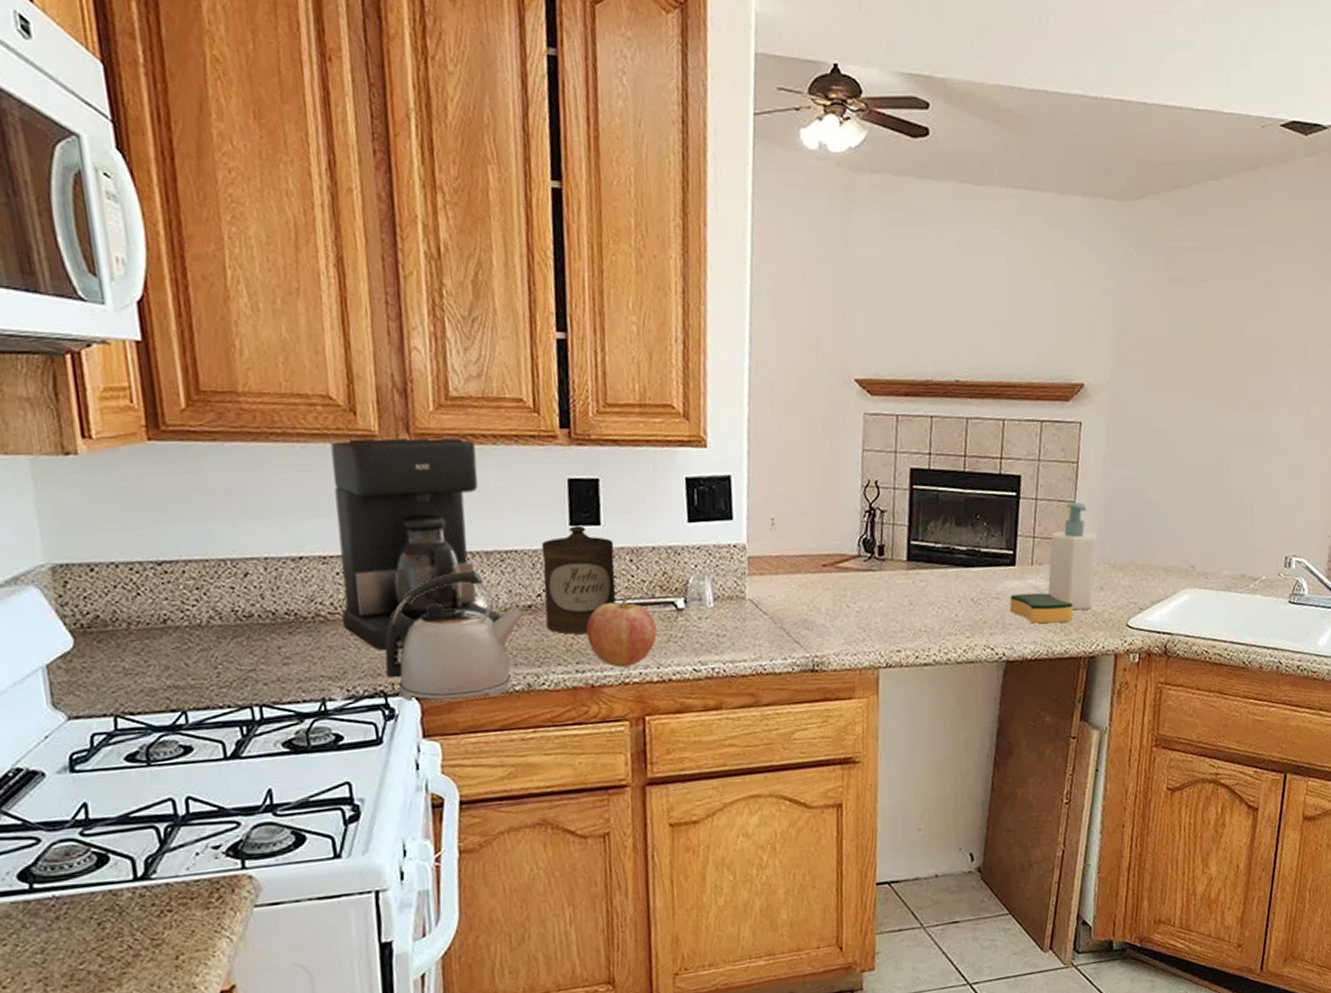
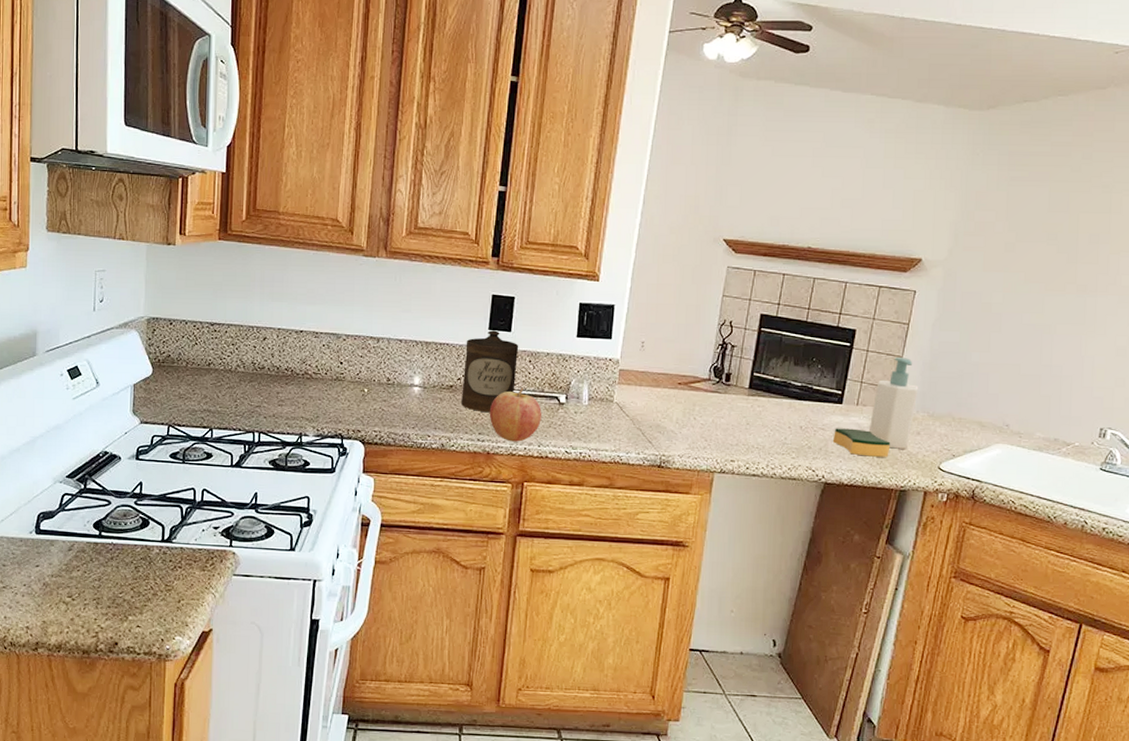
coffee maker: present [330,435,500,651] -> none [322,248,431,406]
kettle: present [385,570,527,701] -> none [345,354,449,450]

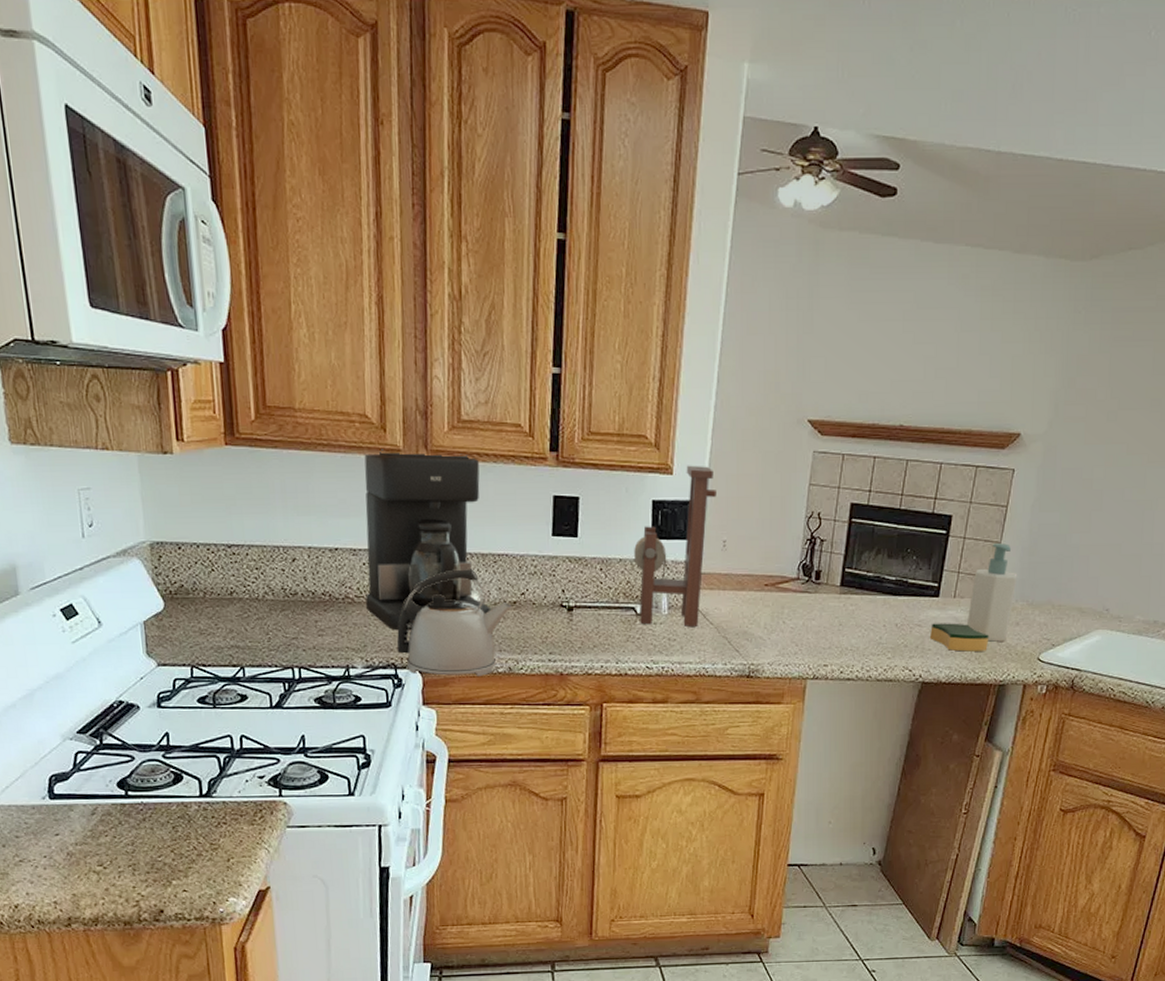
coffee maker: none [322,248,431,406] -> present [364,449,490,631]
kettle: none [345,354,449,450] -> present [396,569,512,676]
canister: present [461,330,519,413] -> none [527,536,588,630]
fruit: present [489,387,541,442] -> none [559,599,618,660]
paper towel holder: none [560,274,638,417] -> present [634,465,716,627]

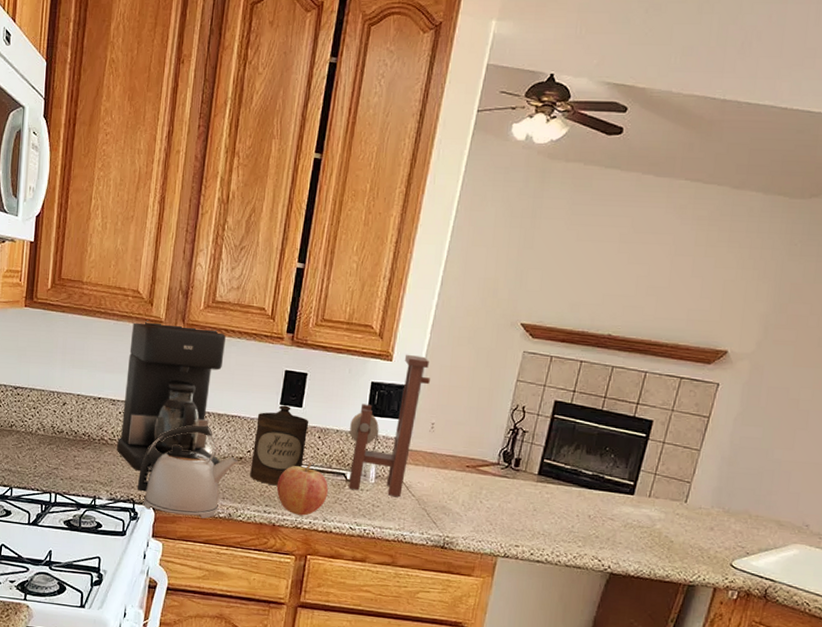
canister: none [527,536,588,630] -> present [250,405,309,486]
fruit: none [559,599,618,660] -> present [276,462,328,516]
sponge: present [930,623,989,652] -> none [622,519,682,551]
soap bottle: present [966,543,1018,642] -> none [659,451,715,544]

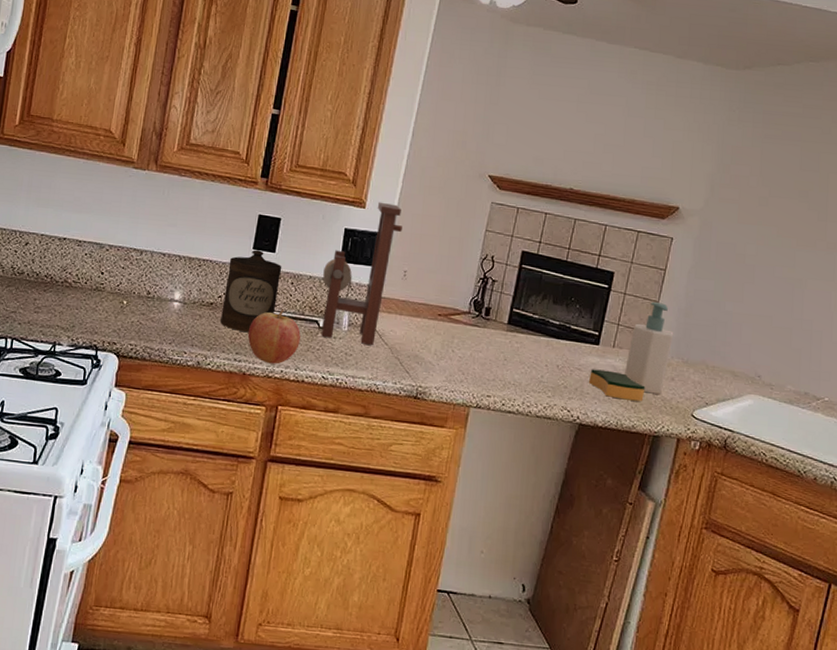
coffee maker: present [117,320,227,473] -> none [81,160,200,318]
kettle: present [137,425,238,519] -> none [100,268,209,367]
sponge: none [622,519,682,551] -> present [589,369,646,401]
soap bottle: none [659,451,715,544] -> present [624,302,674,394]

